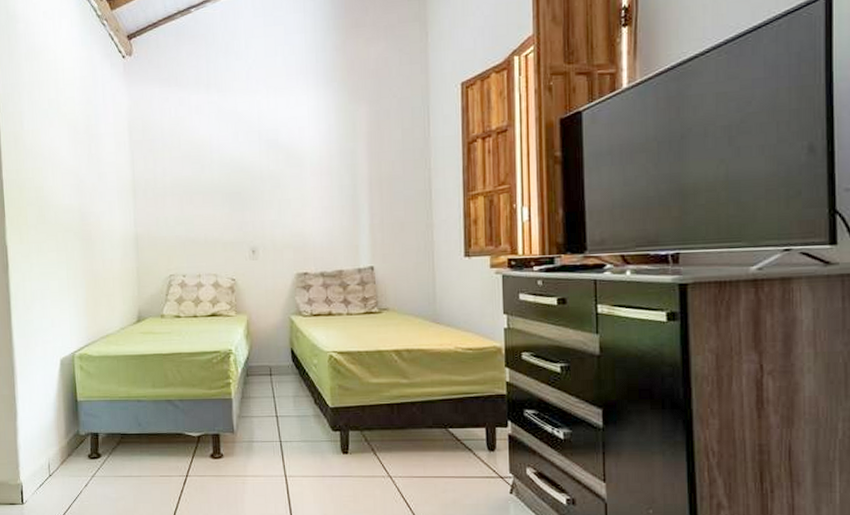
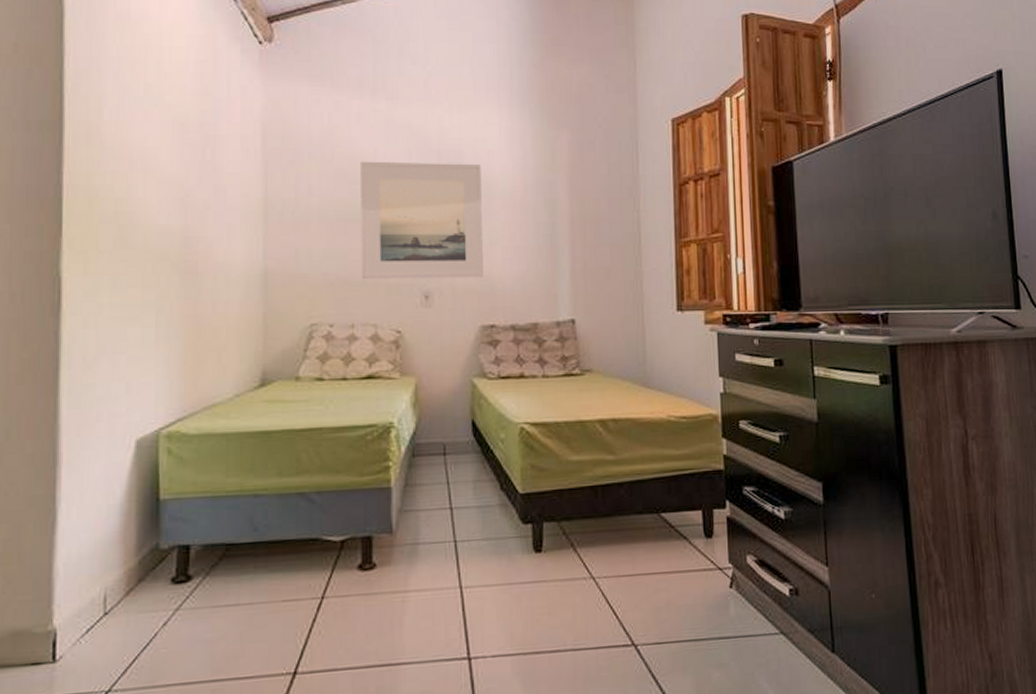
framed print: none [200,140,297,240] -> present [360,161,483,280]

